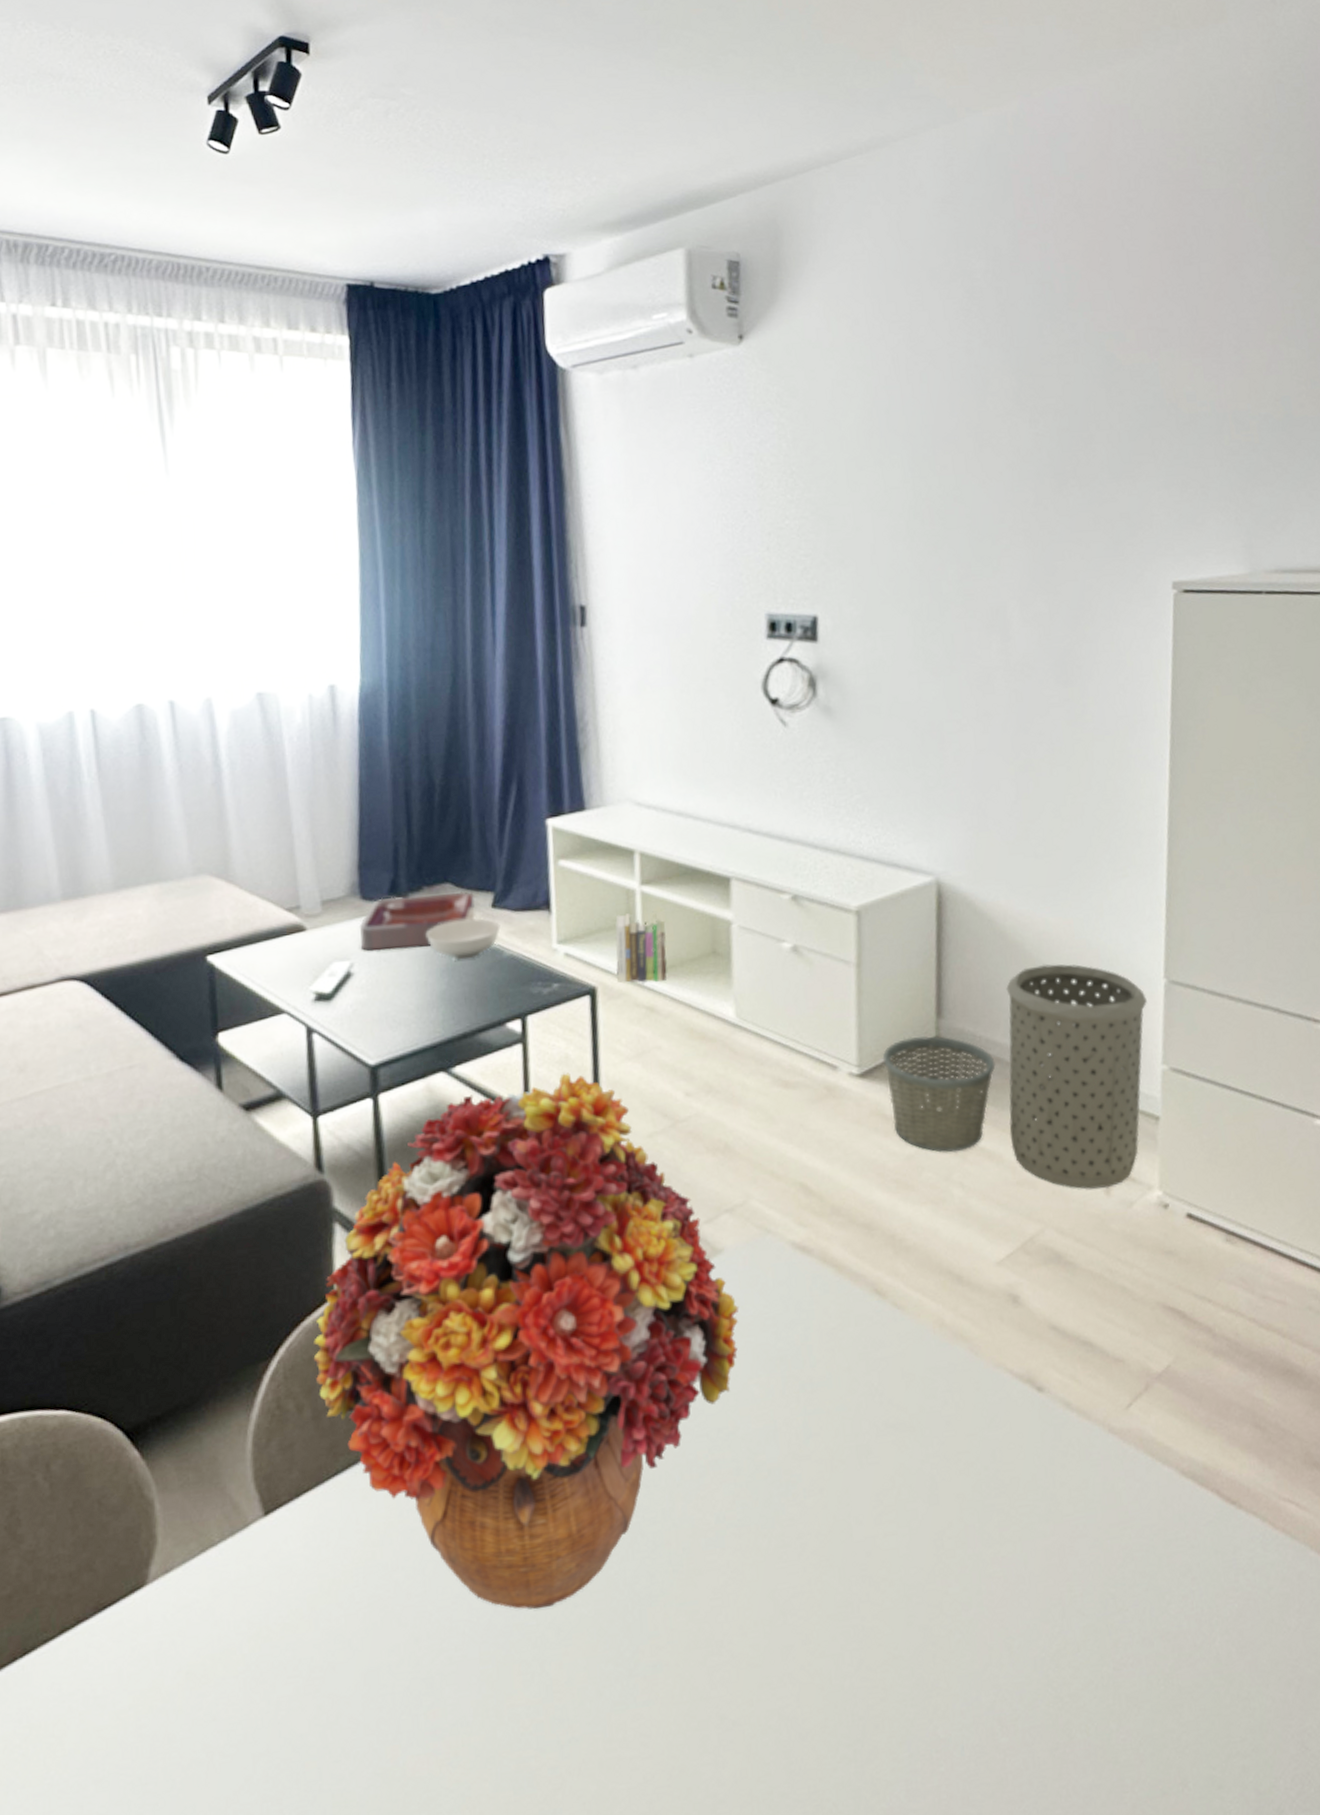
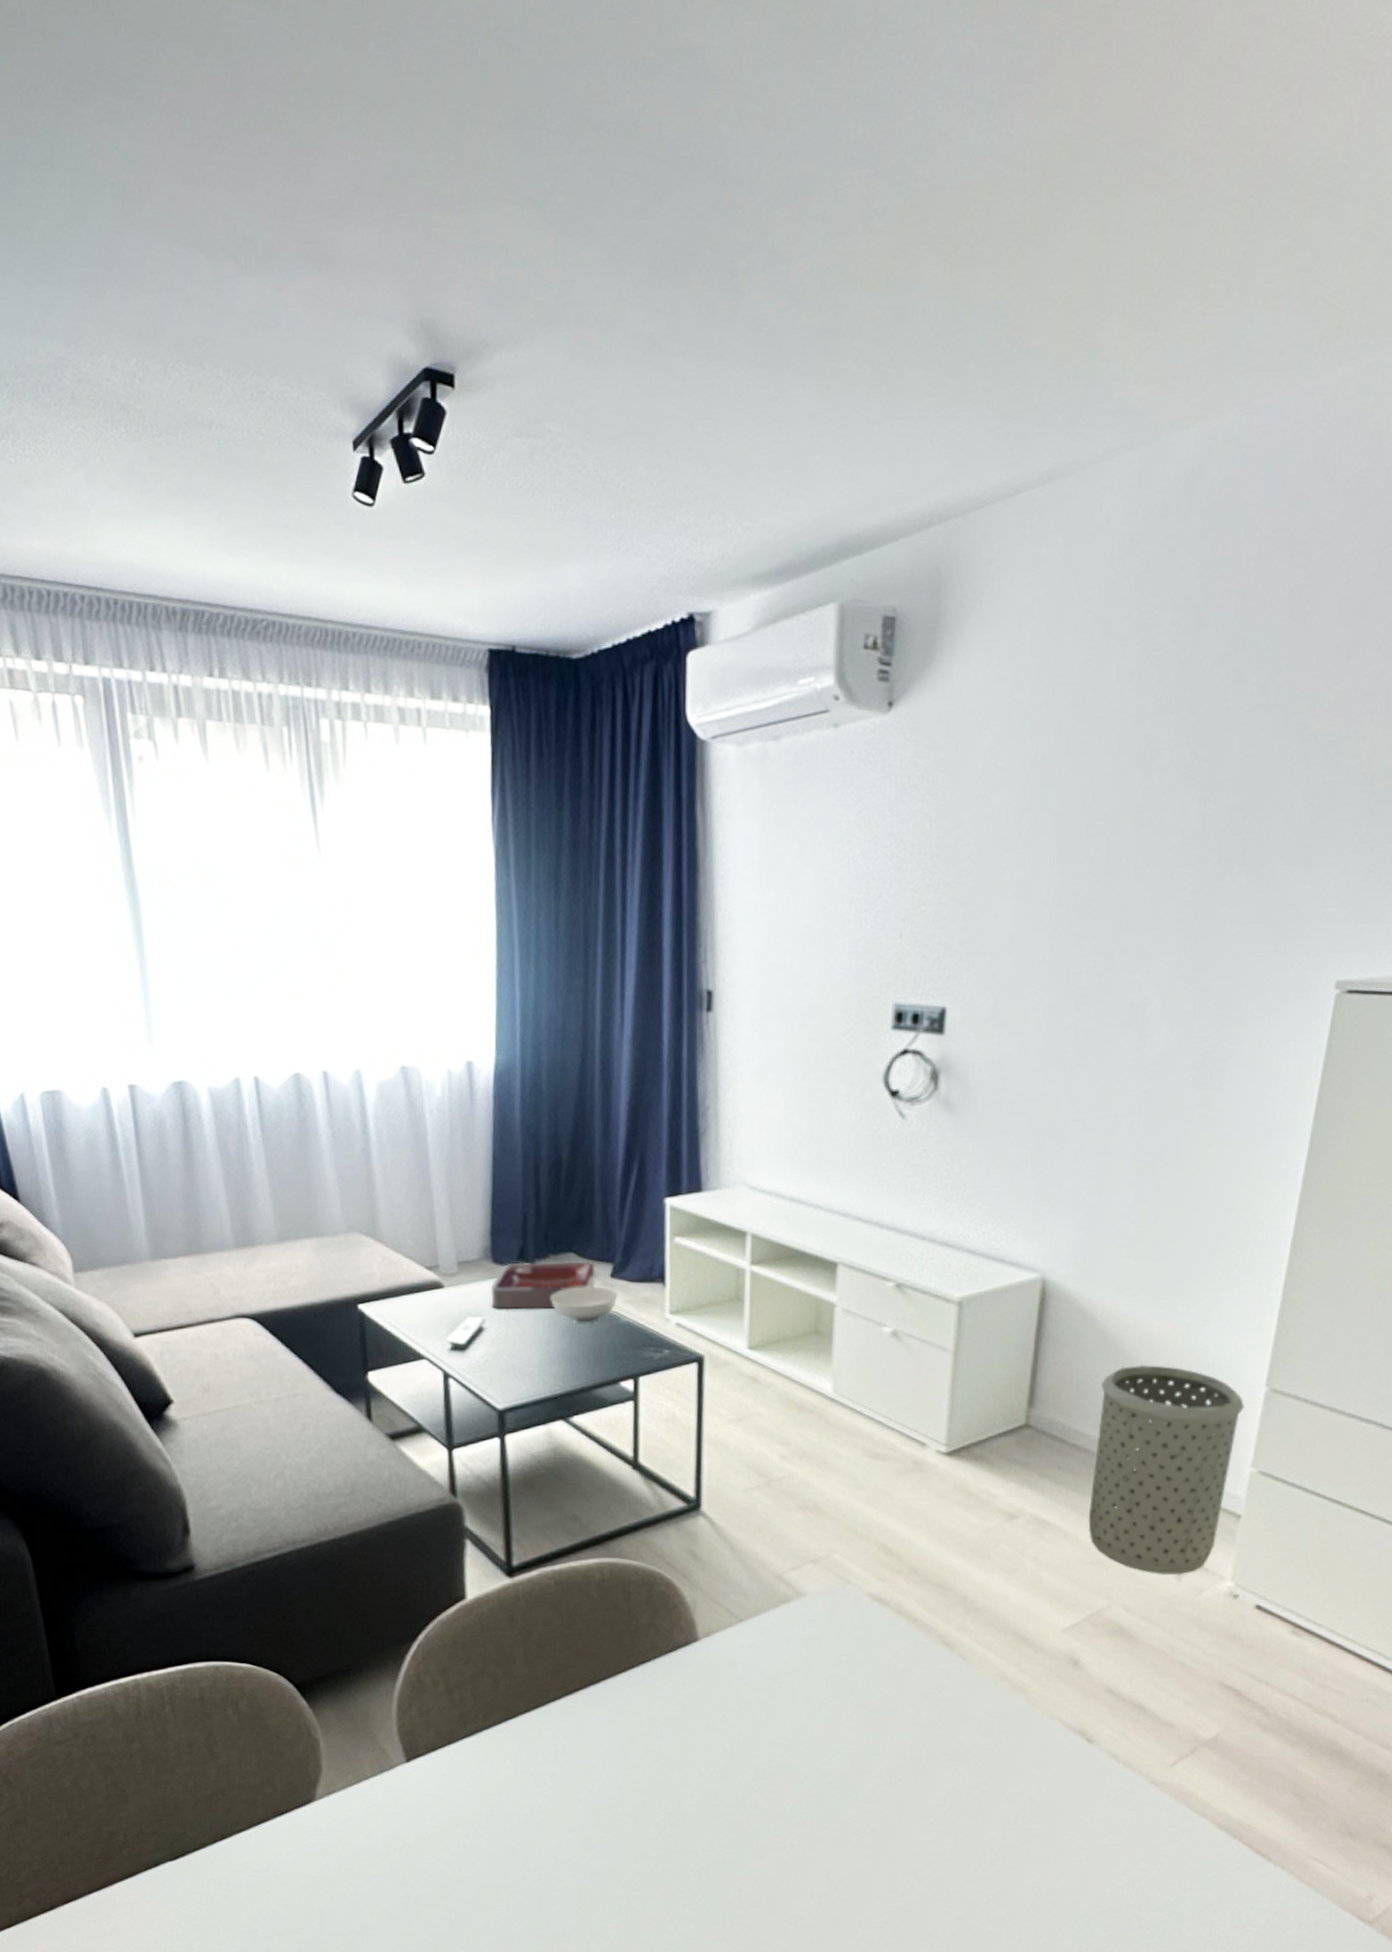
flower arrangement: present [313,1072,740,1610] -> none [447,1429,817,1860]
books: present [615,911,667,983] -> none [723,1290,772,1356]
basket: present [882,1036,996,1153] -> none [971,1422,1082,1530]

